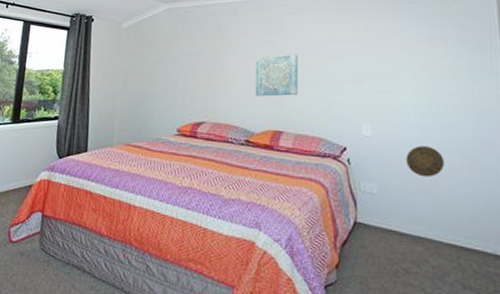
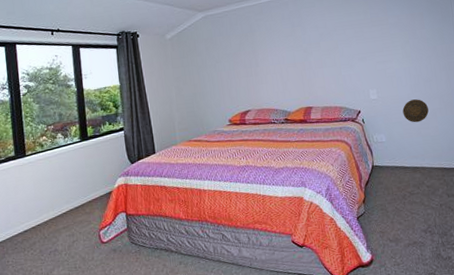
wall art: present [255,54,298,97] -> none [283,41,320,82]

